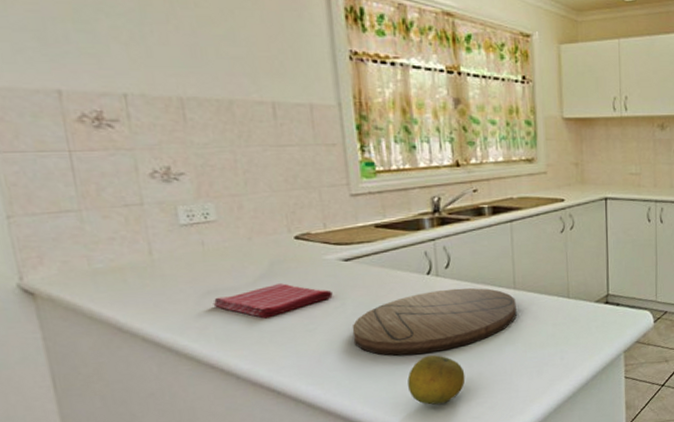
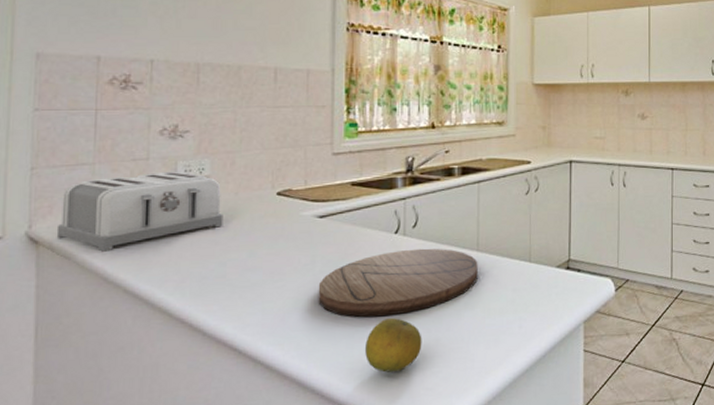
toaster: none [50,216,240,302] -> present [56,171,223,252]
dish towel: present [213,283,333,319] -> none [193,238,304,274]

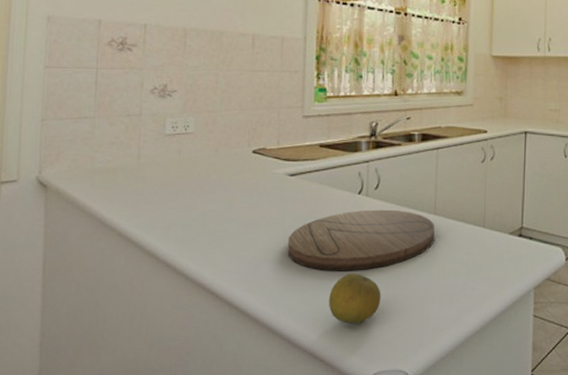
toaster: present [56,171,223,252] -> none [62,127,205,198]

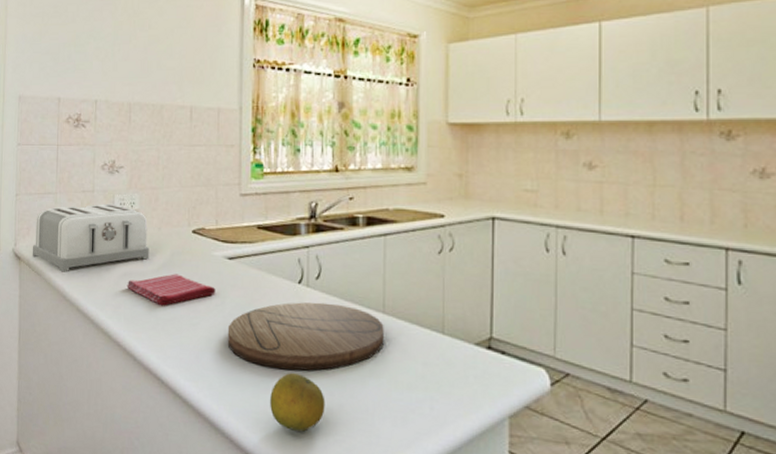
toaster: none [62,127,205,198] -> present [32,203,149,272]
dish towel: none [178,192,276,224] -> present [126,274,216,306]

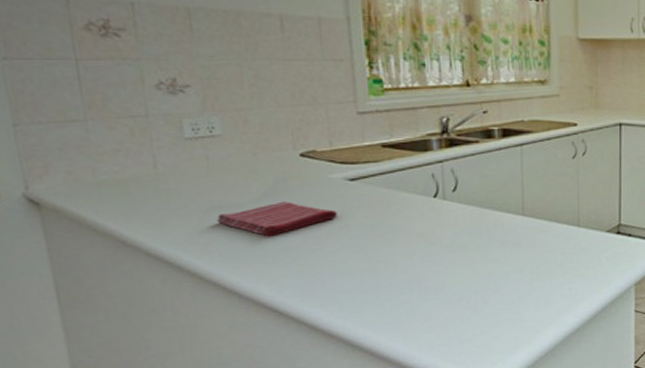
toaster: present [32,203,149,272] -> none [56,129,245,214]
cutting board: present [227,302,384,371] -> none [356,212,525,280]
fruit: present [270,373,325,432] -> none [411,281,471,332]

